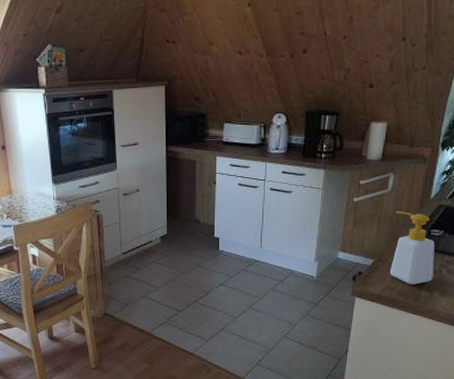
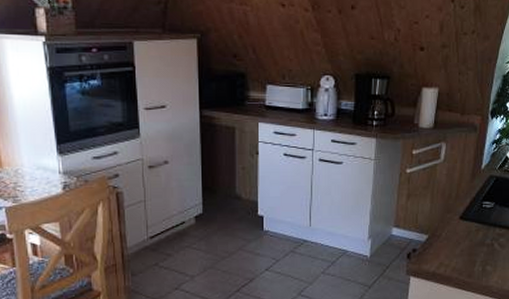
soap bottle: present [389,211,435,285] -> none [443,182,486,260]

